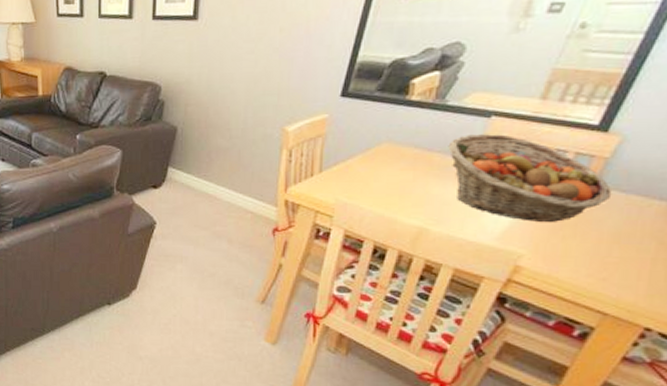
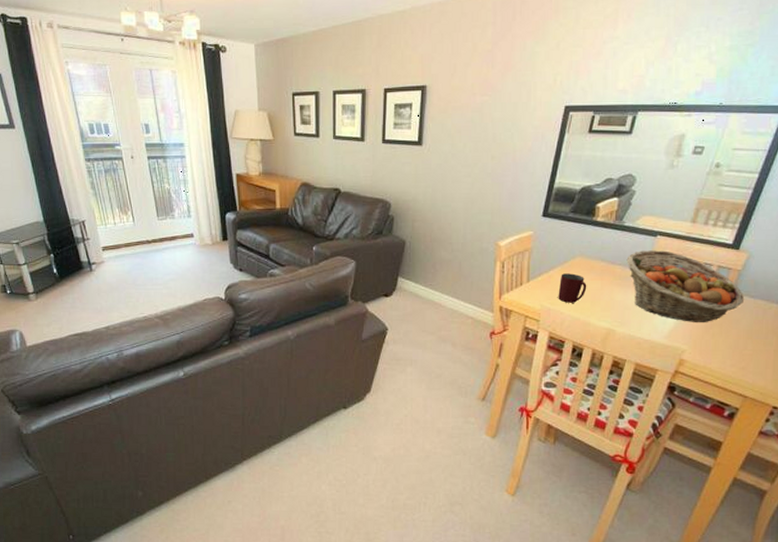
mug: none [357,162,395,197] -> present [558,273,587,303]

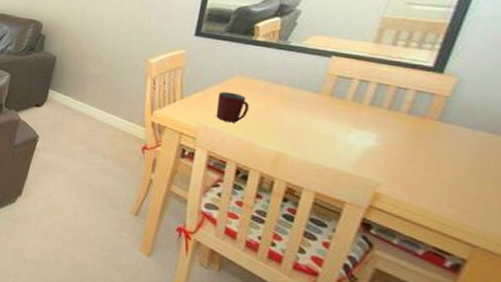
fruit basket: present [626,250,745,322] -> none [295,71,459,153]

